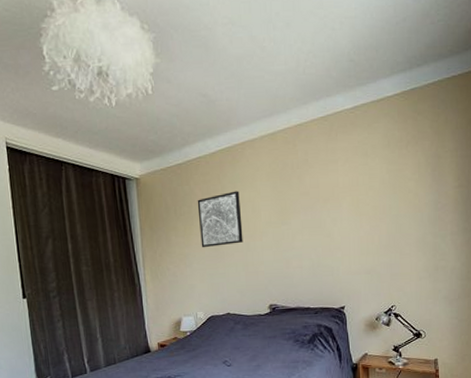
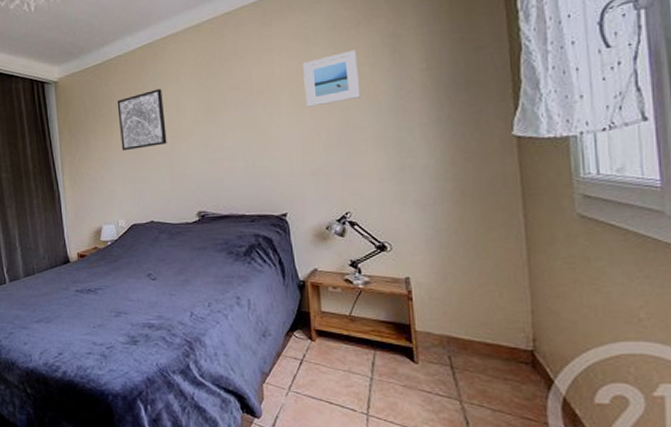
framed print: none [362,166,407,215] -> present [303,49,361,107]

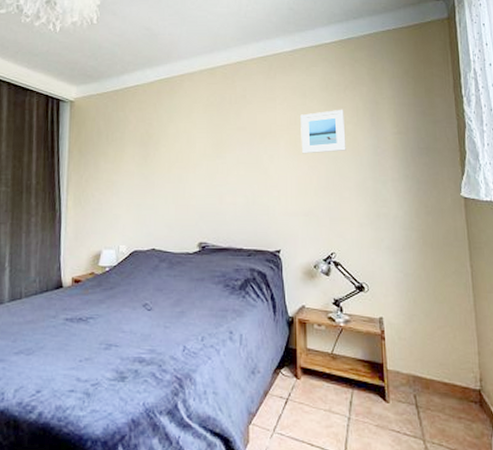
wall art: present [117,88,167,151] -> none [130,120,176,177]

